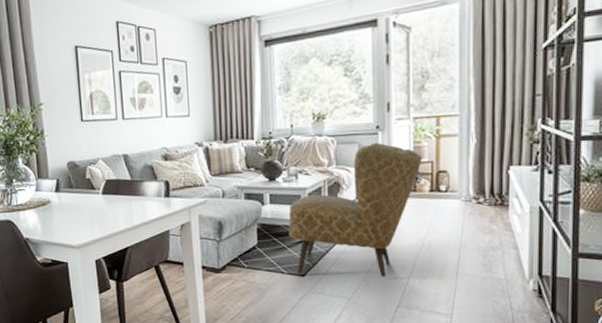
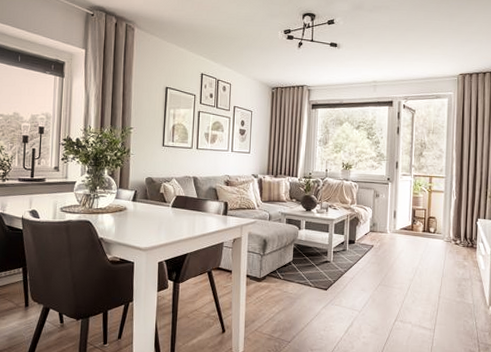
armchair: present [288,142,422,278] -> none [318,190,418,296]

